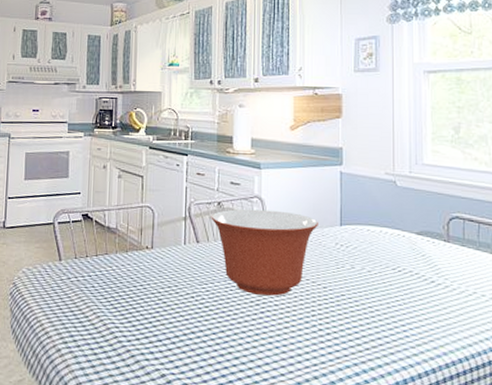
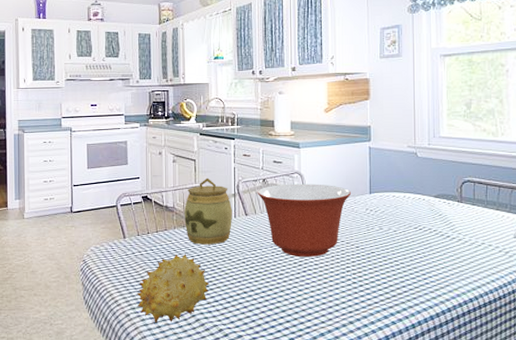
fruit: none [69,282,153,362] -> present [136,253,210,323]
jar: none [128,197,183,274] -> present [184,177,233,245]

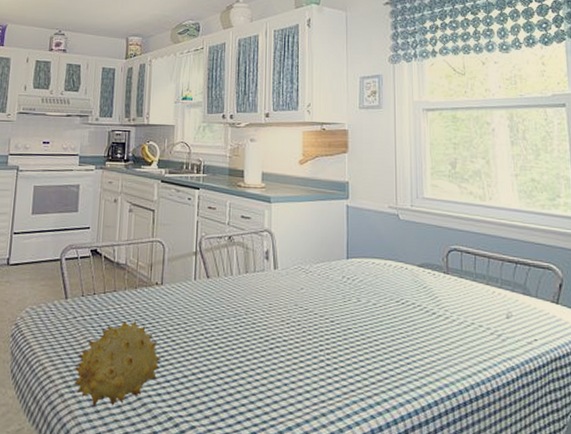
jar: present [184,177,233,245] -> none [137,231,193,311]
mixing bowl: present [257,183,351,257] -> none [221,243,326,331]

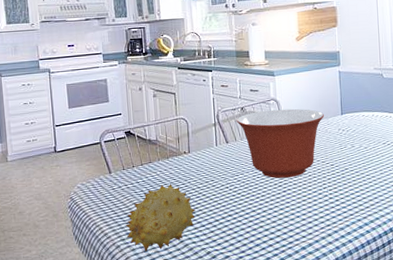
mixing bowl: none [221,243,326,331] -> present [236,108,324,178]

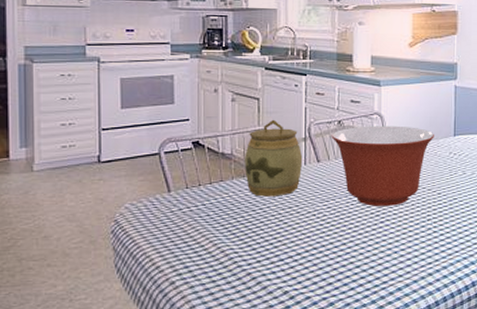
fruit: present [125,183,196,252] -> none [183,208,274,290]
jar: none [167,109,214,174] -> present [245,119,303,197]

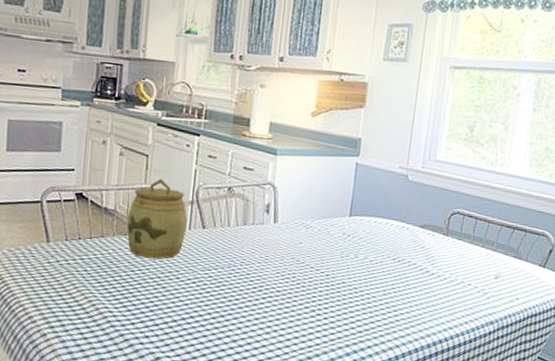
mixing bowl: present [331,126,434,206] -> none [219,195,329,283]

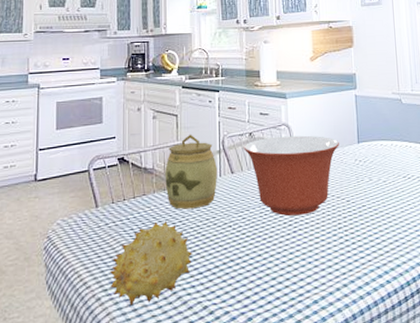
fruit: none [57,266,151,346] -> present [109,221,193,306]
mixing bowl: none [219,195,329,283] -> present [243,135,339,216]

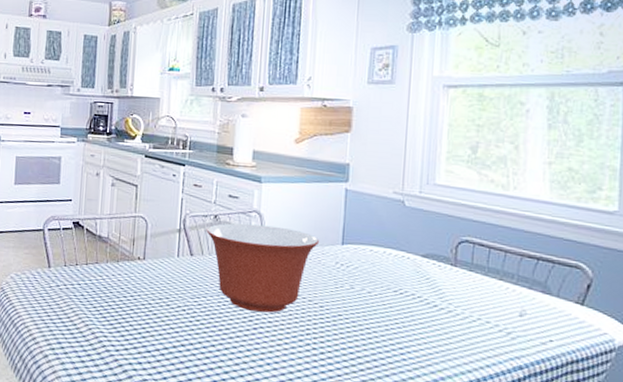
fruit: present [109,221,193,306] -> none [57,291,143,369]
jar: present [165,134,218,209] -> none [119,207,176,286]

